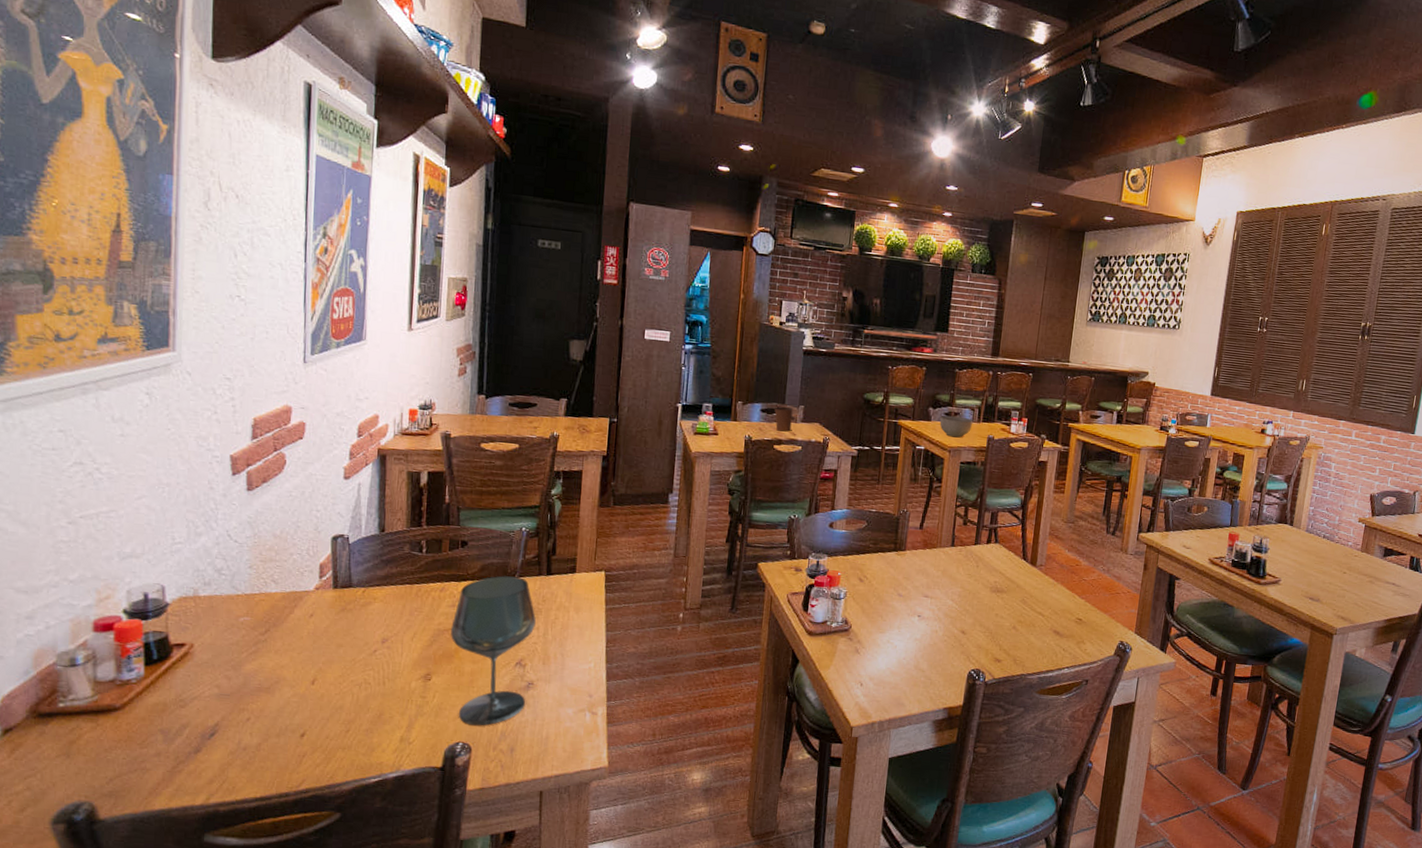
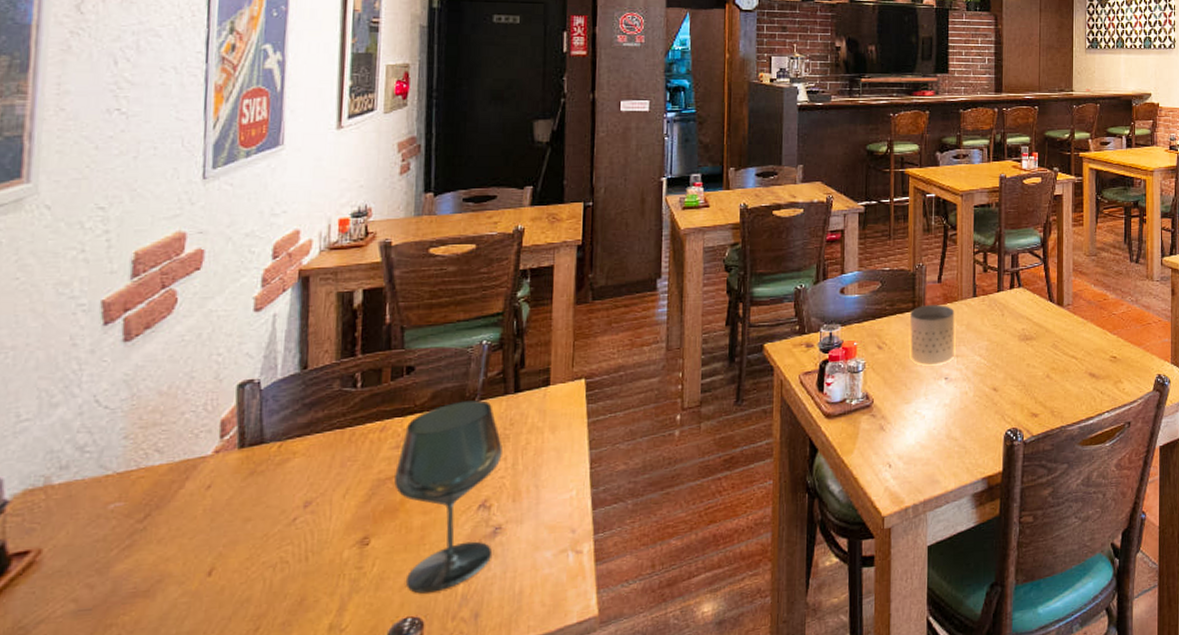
cup: present [774,406,796,432] -> none [771,168,795,195]
mug: none [888,547,933,603] -> present [910,304,955,365]
bowl: present [939,415,974,438] -> none [949,158,983,181]

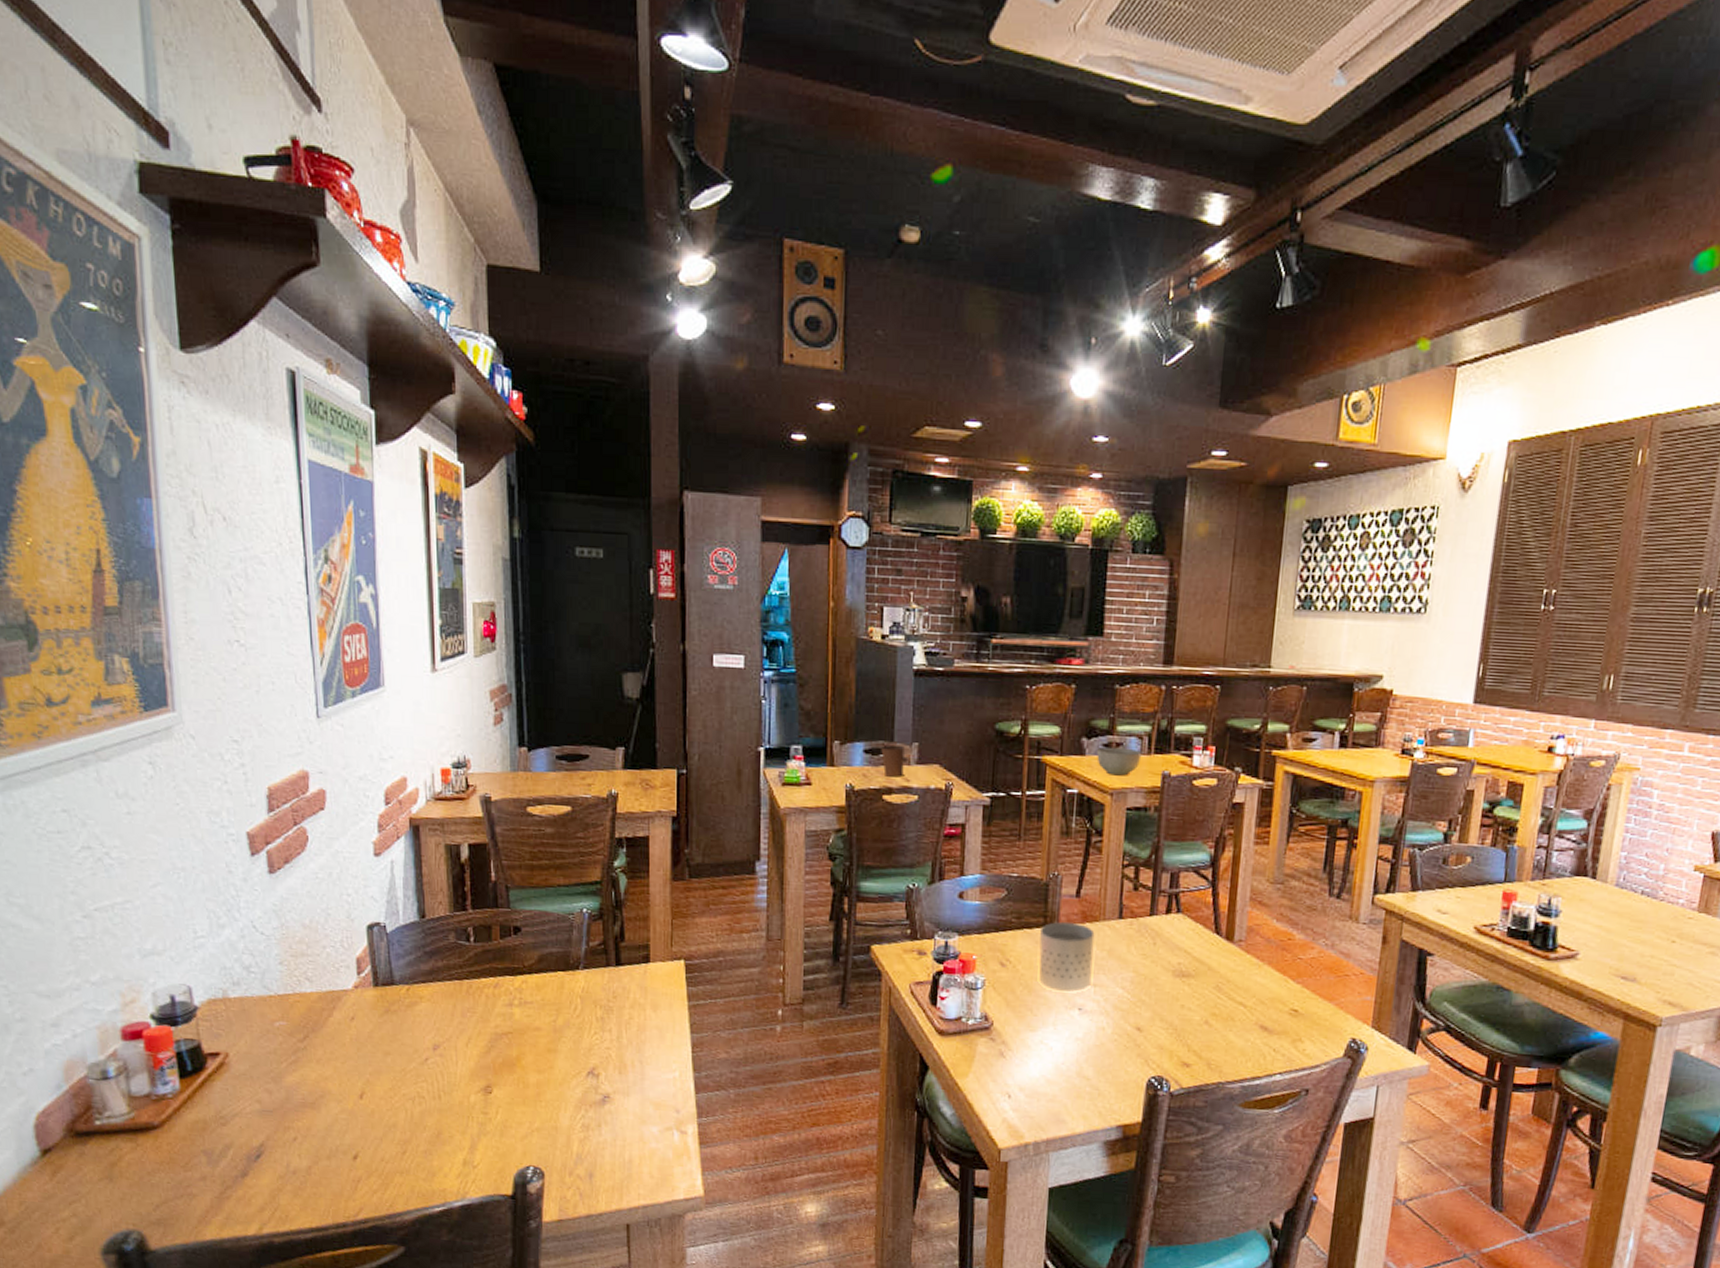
wine glass: present [394,400,502,594] -> none [510,967,607,1147]
cup: none [771,168,795,195] -> present [881,744,909,778]
bowl: none [949,158,983,181] -> present [1097,746,1142,776]

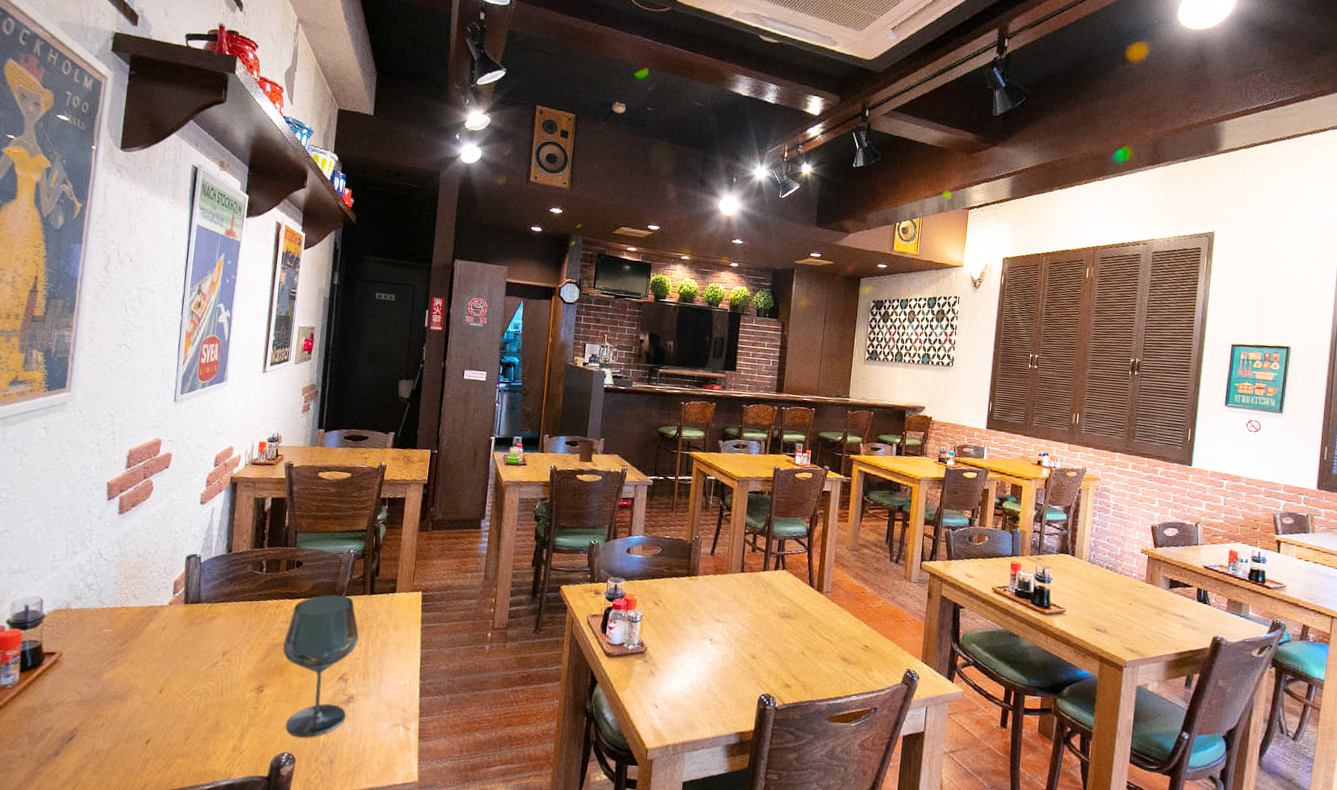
wine glass: none [510,967,607,1147] -> present [283,594,359,738]
mug: present [1038,921,1095,992] -> none [682,573,724,627]
bowl: present [1097,746,1142,776] -> none [729,447,760,469]

